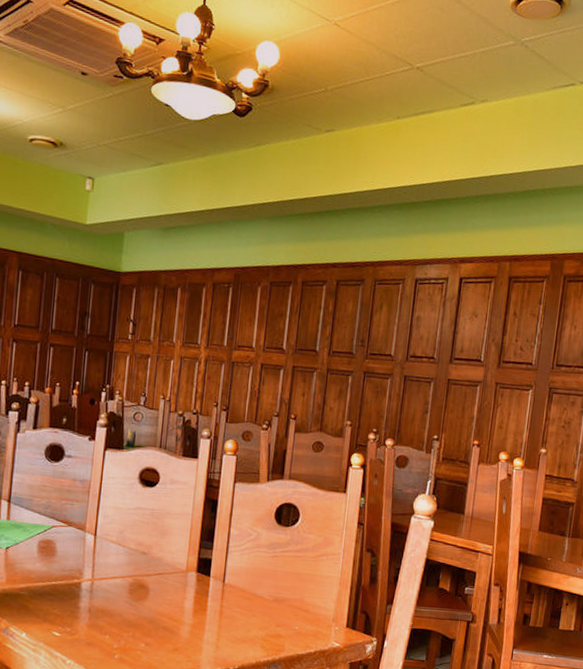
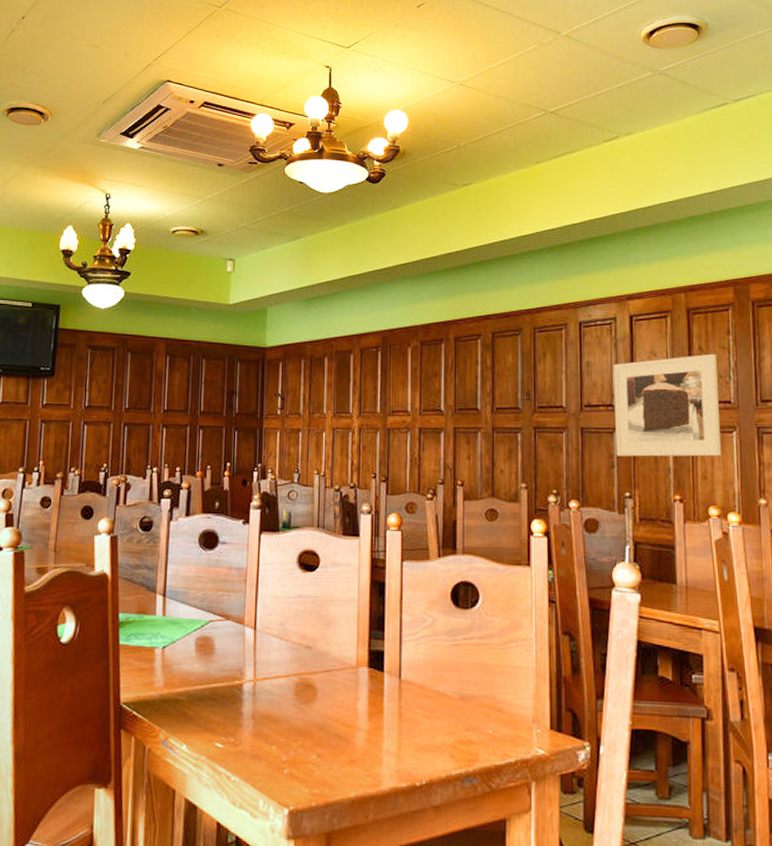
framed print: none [431,319,527,410] -> present [614,353,722,457]

